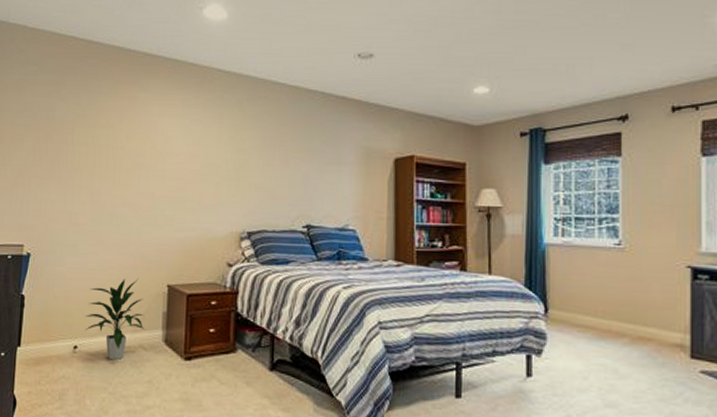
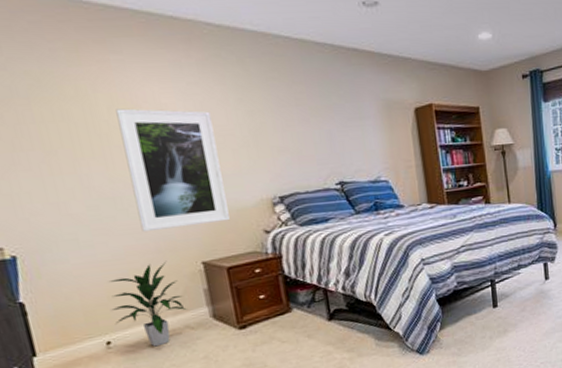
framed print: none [126,137,204,249] -> present [115,108,230,233]

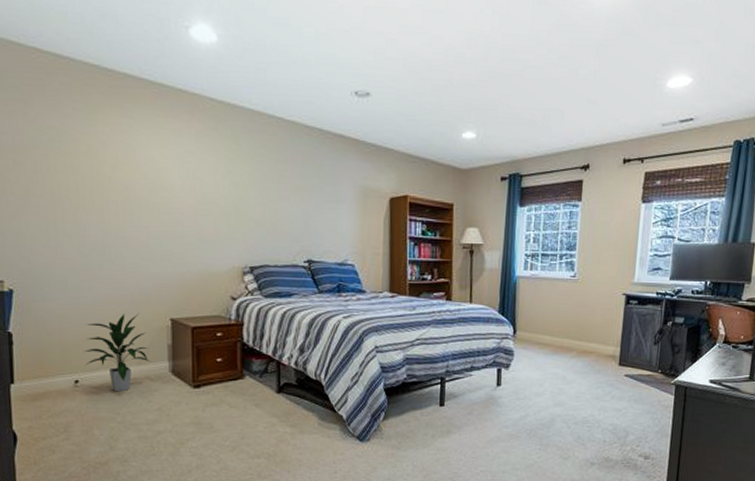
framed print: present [115,108,230,233] -> none [119,168,202,284]

